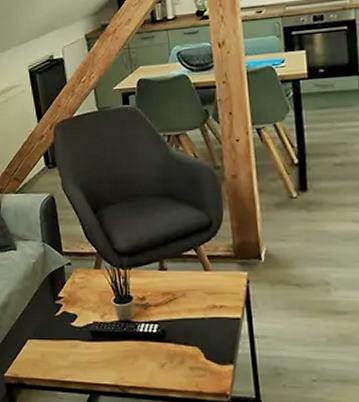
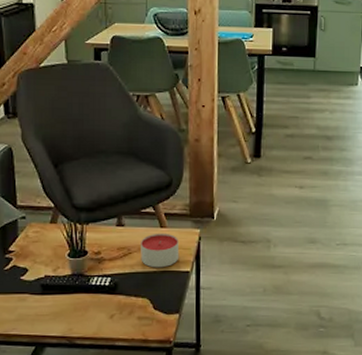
candle: none [185,276,228,314] -> present [141,233,180,268]

